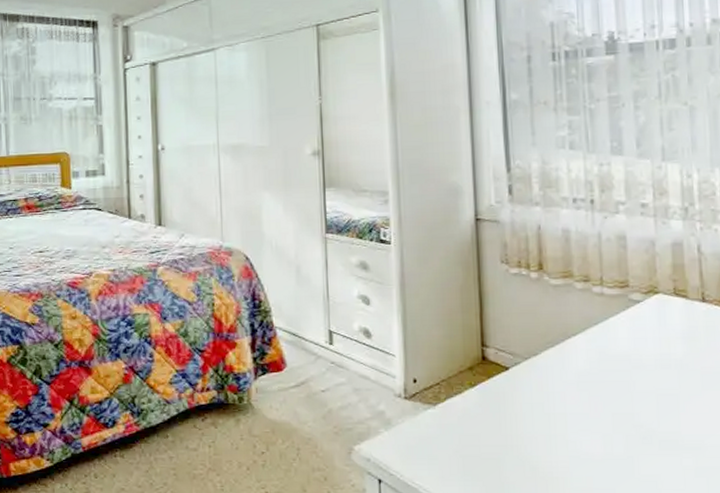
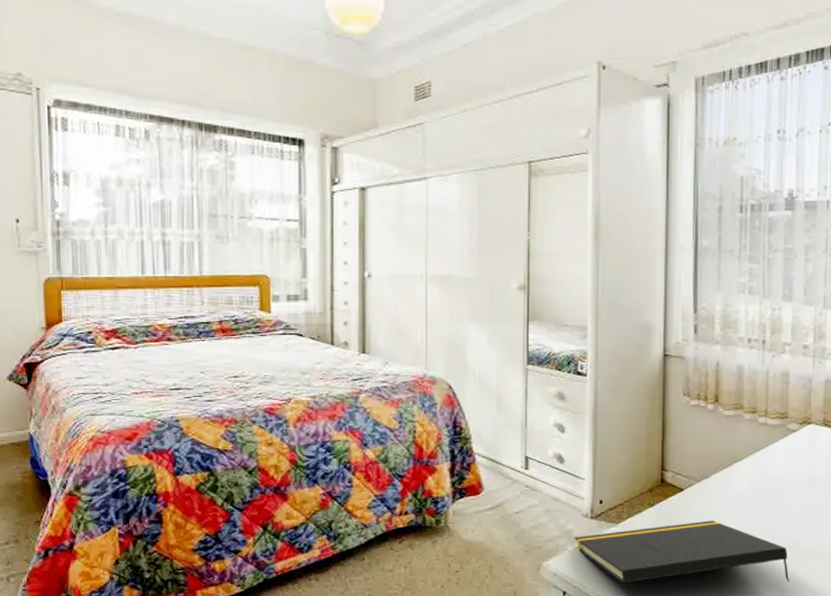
notepad: none [387,403,648,479] -> present [574,520,790,584]

